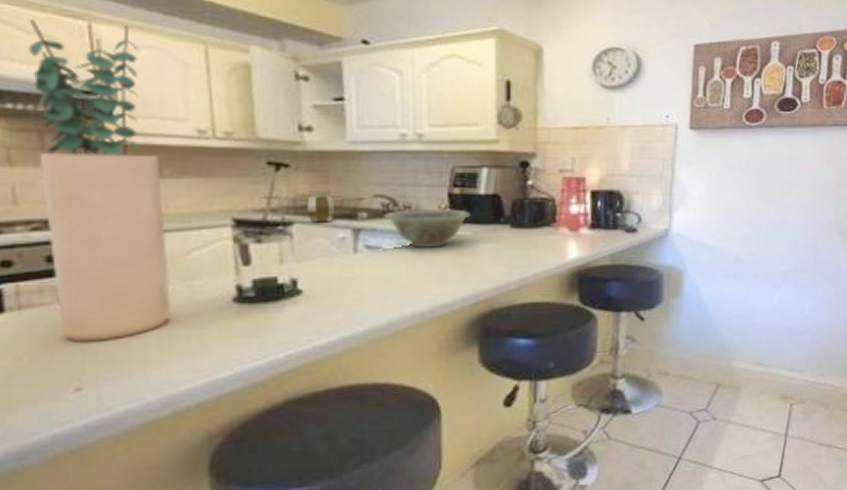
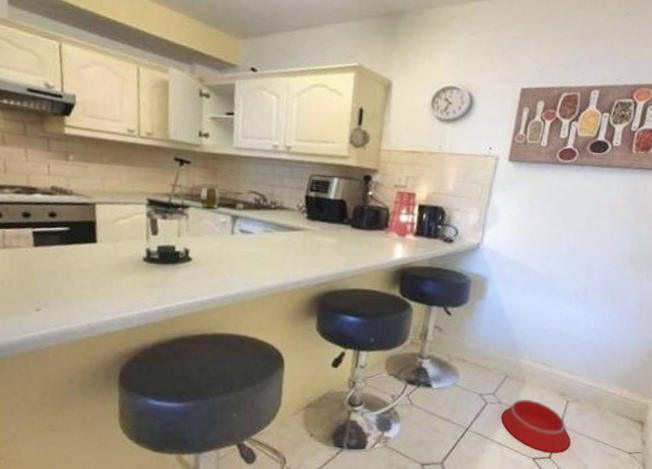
vase: present [28,19,173,342] -> none [19,38,103,278]
decorative bowl: present [384,208,472,248] -> none [255,205,322,238]
pet bowl: none [717,409,801,472] -> present [501,399,571,453]

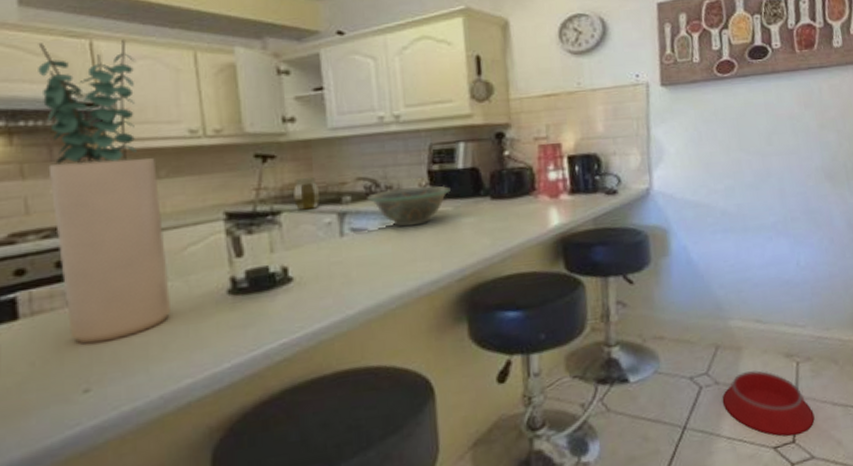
vase: none [19,38,103,278] -> present [38,38,172,344]
decorative bowl: none [255,205,322,238] -> present [367,185,452,228]

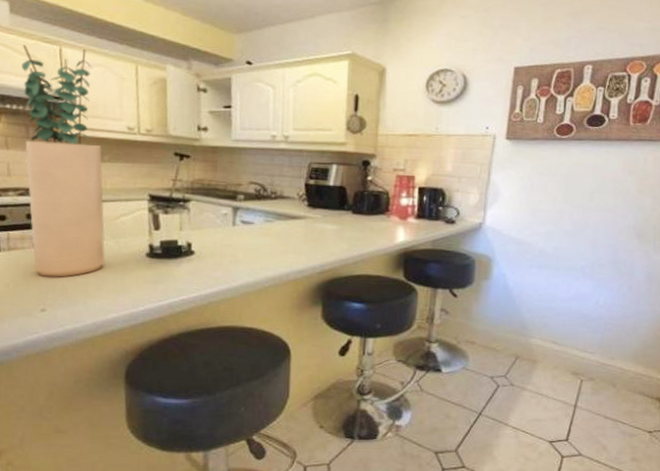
jar: present [293,177,321,210] -> none [201,176,221,201]
decorative bowl: present [367,185,452,228] -> none [256,194,323,226]
pet bowl: present [722,370,815,437] -> none [514,380,588,436]

